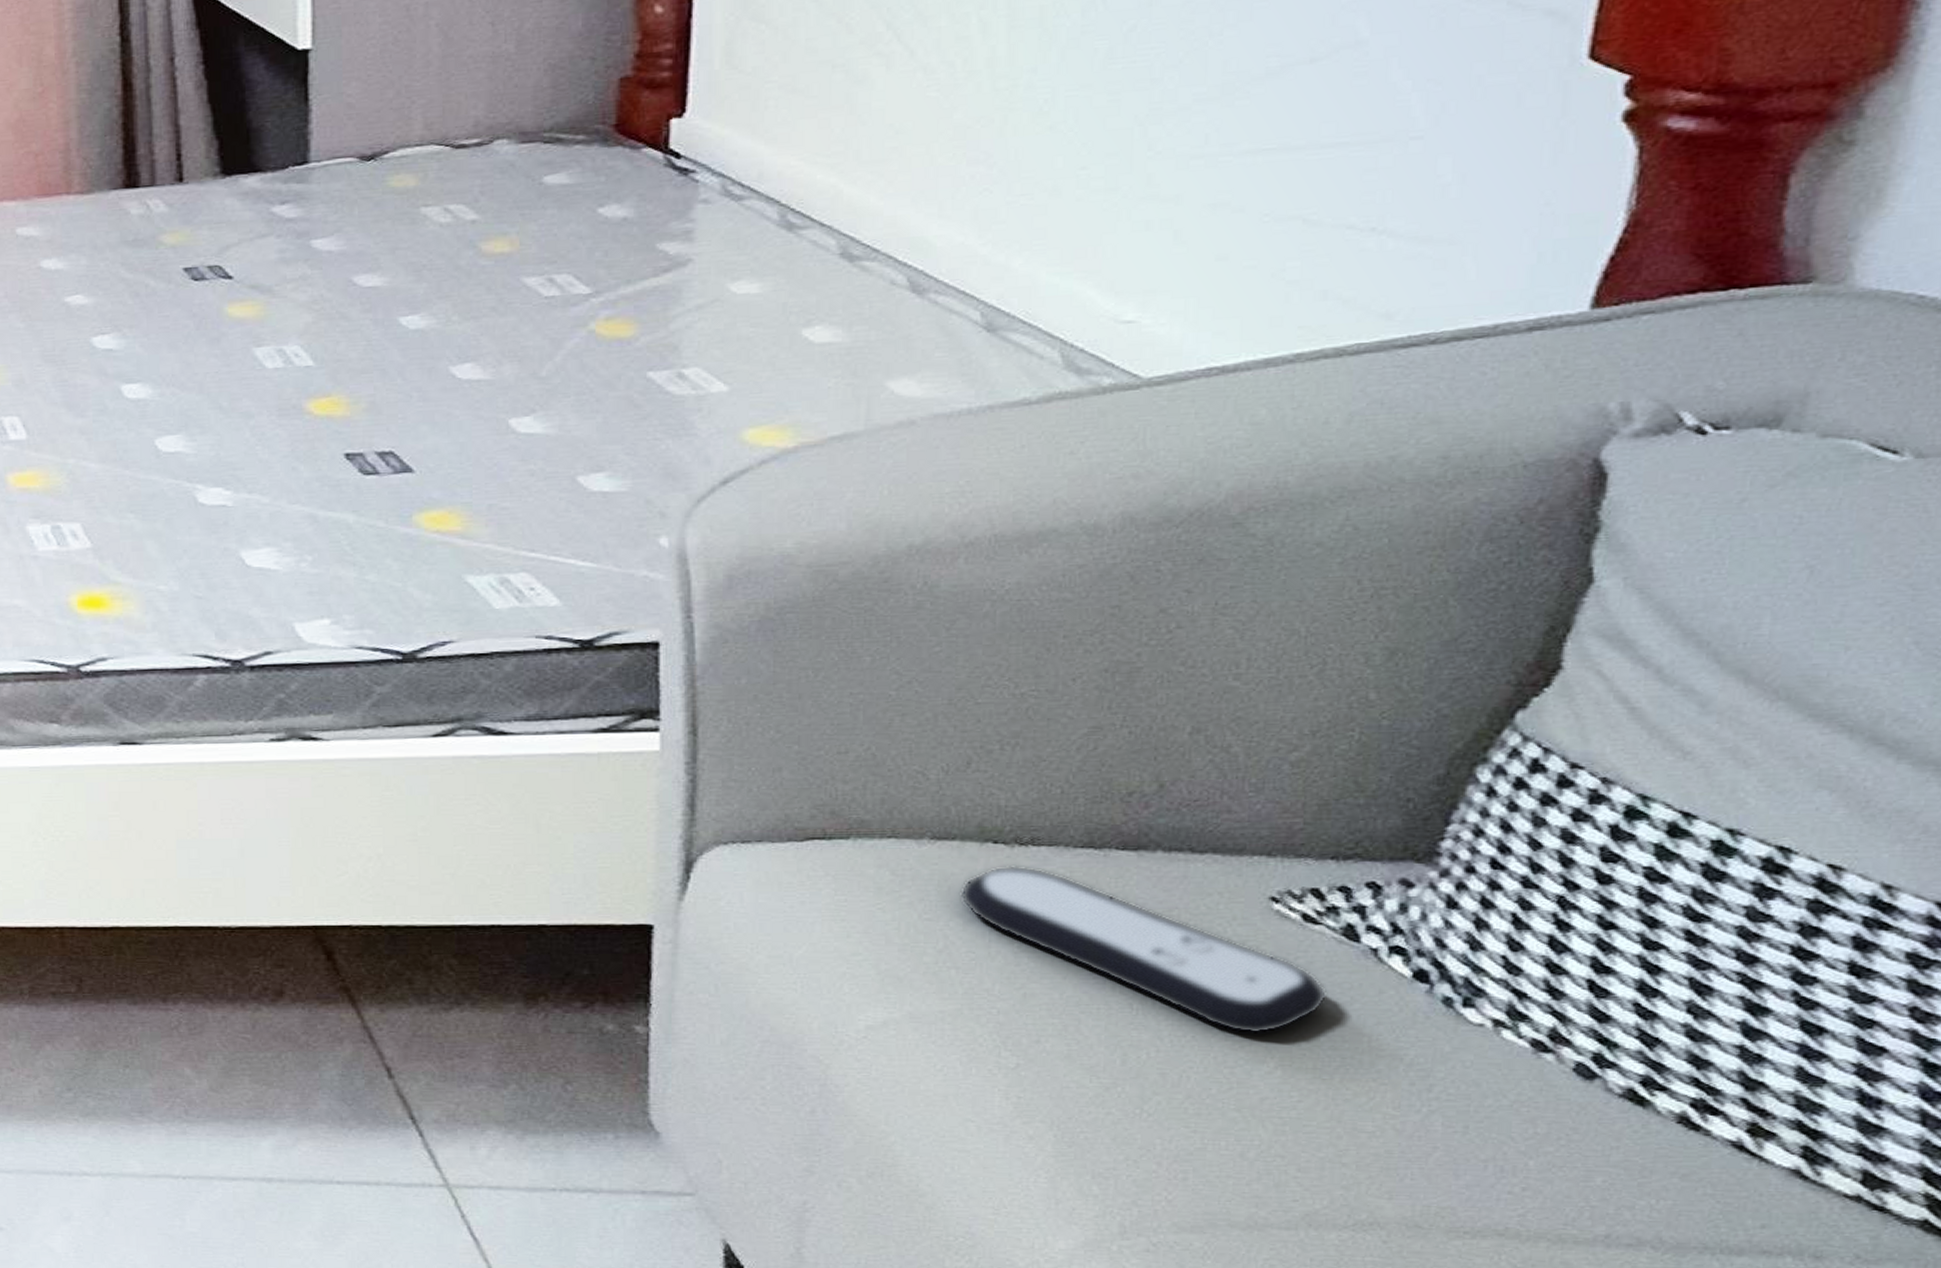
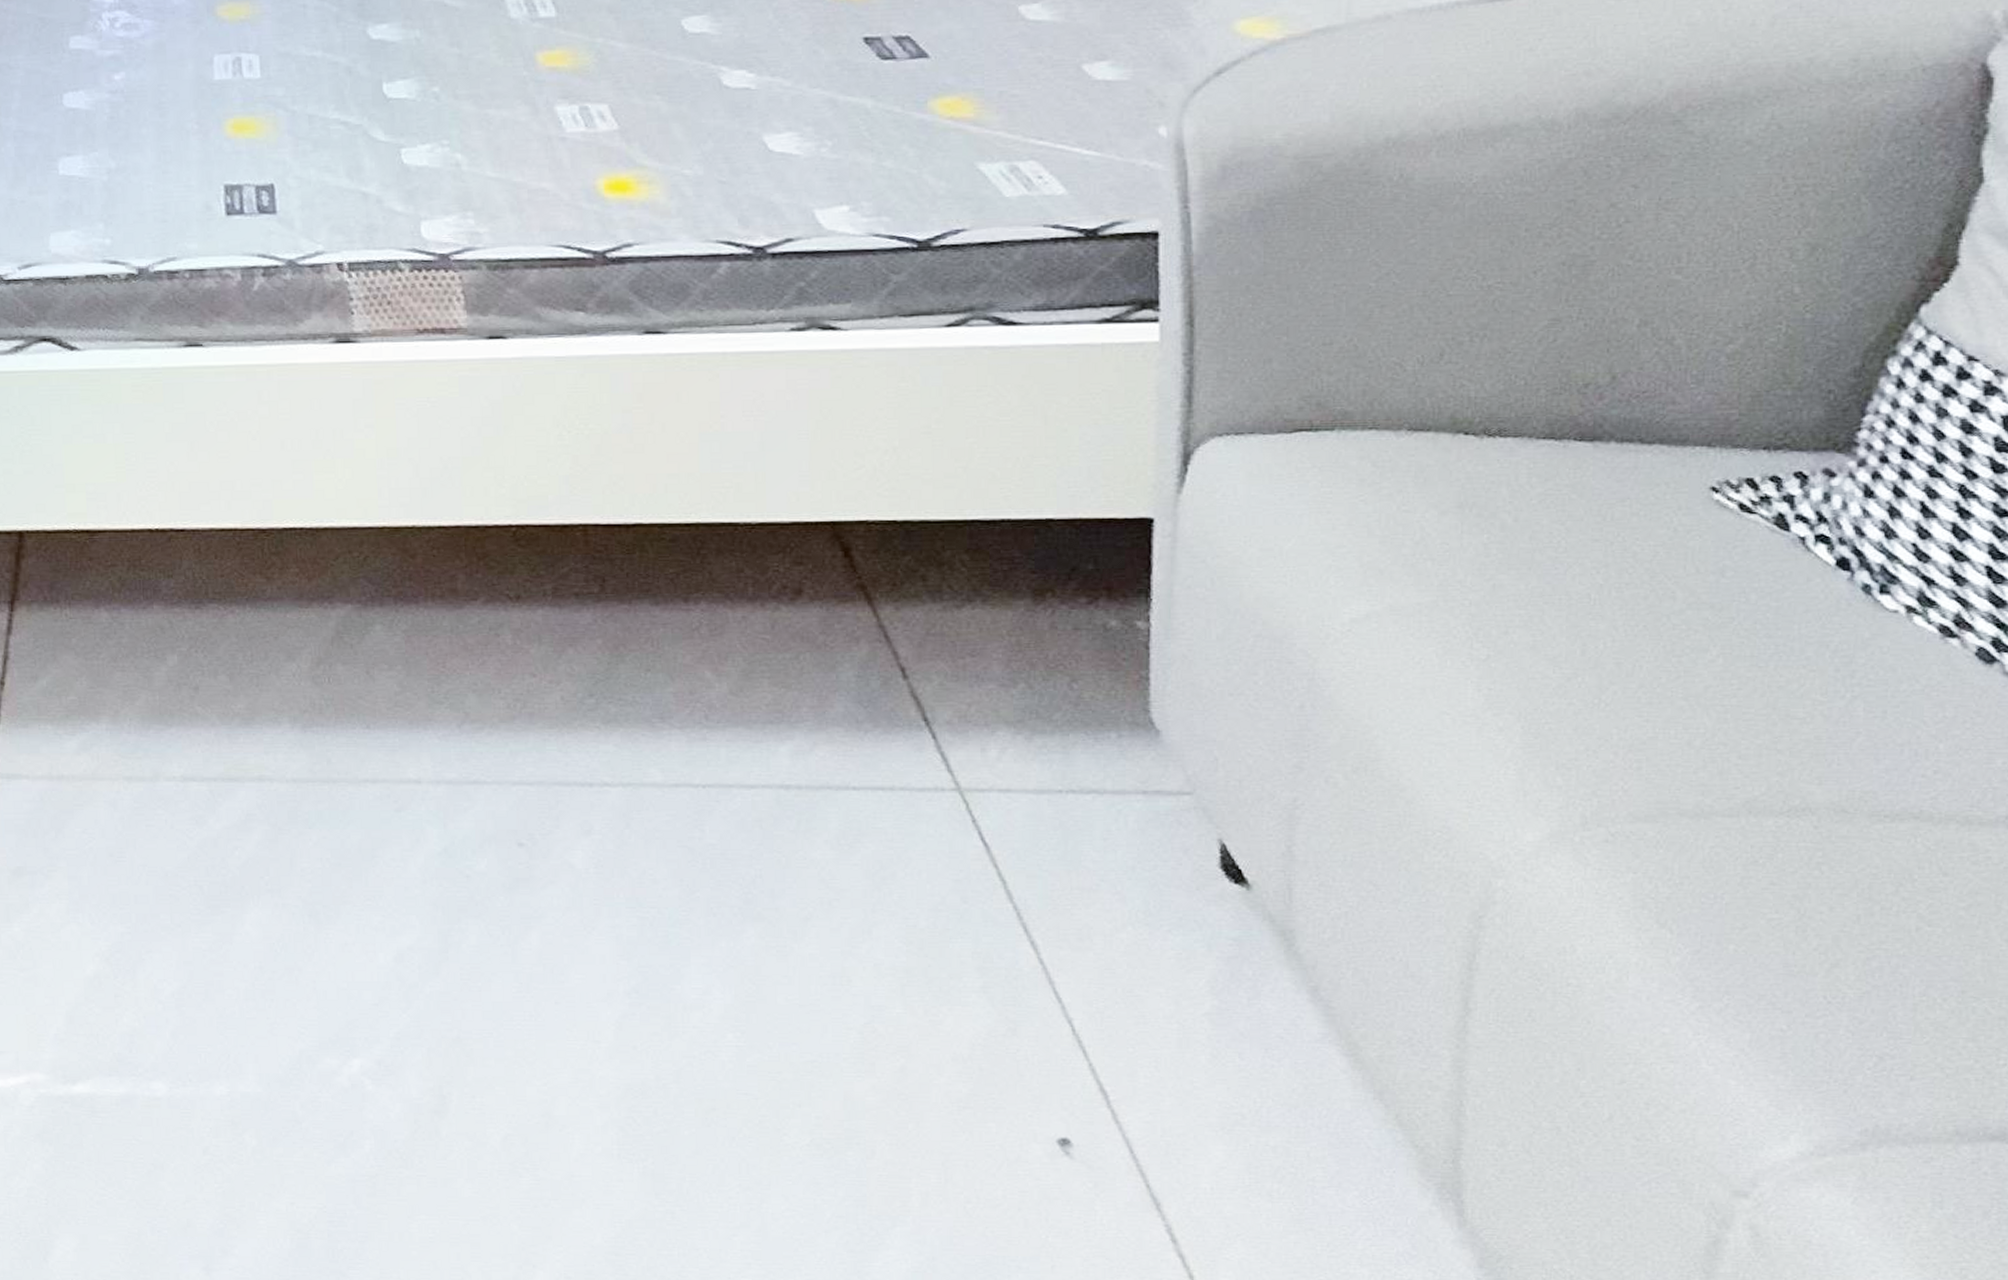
remote control: present [960,866,1328,1035] -> none [1435,457,1763,623]

